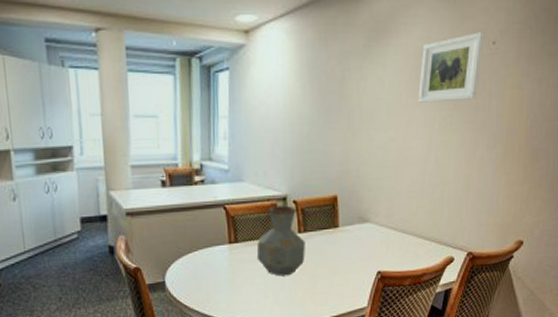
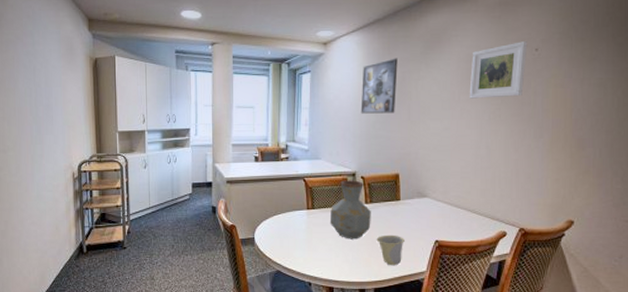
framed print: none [292,51,336,123] -> present [360,58,398,114]
cup: none [311,268,343,304] -> present [376,234,405,266]

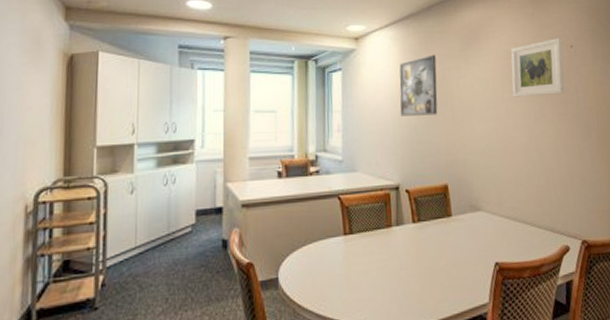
vase: present [329,180,371,239] -> none [371,195,421,270]
cup: present [376,234,405,266] -> none [428,259,461,300]

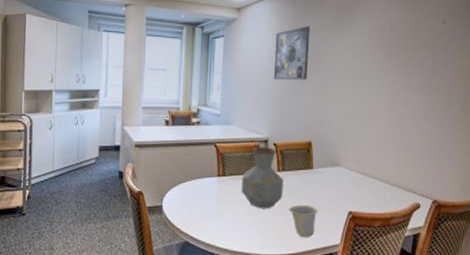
vase: none [371,195,421,270] -> present [241,147,283,209]
cup: none [428,259,461,300] -> present [289,204,318,238]
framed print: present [511,38,565,97] -> none [380,14,435,68]

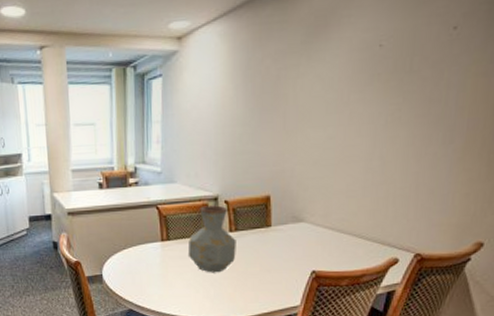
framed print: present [273,25,310,80] -> none [224,51,271,125]
cup: present [289,204,318,238] -> none [242,266,275,301]

